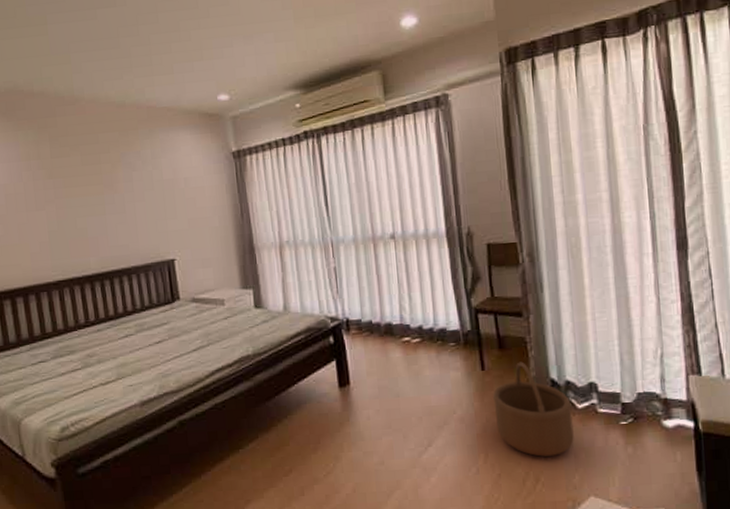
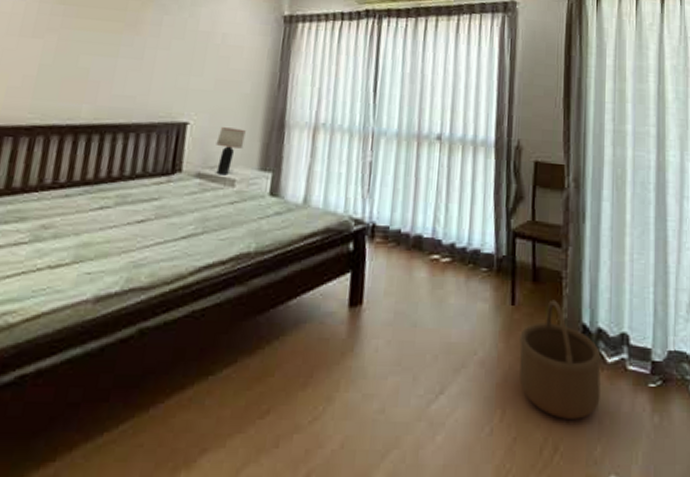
table lamp: none [201,257,224,298] -> present [216,127,246,176]

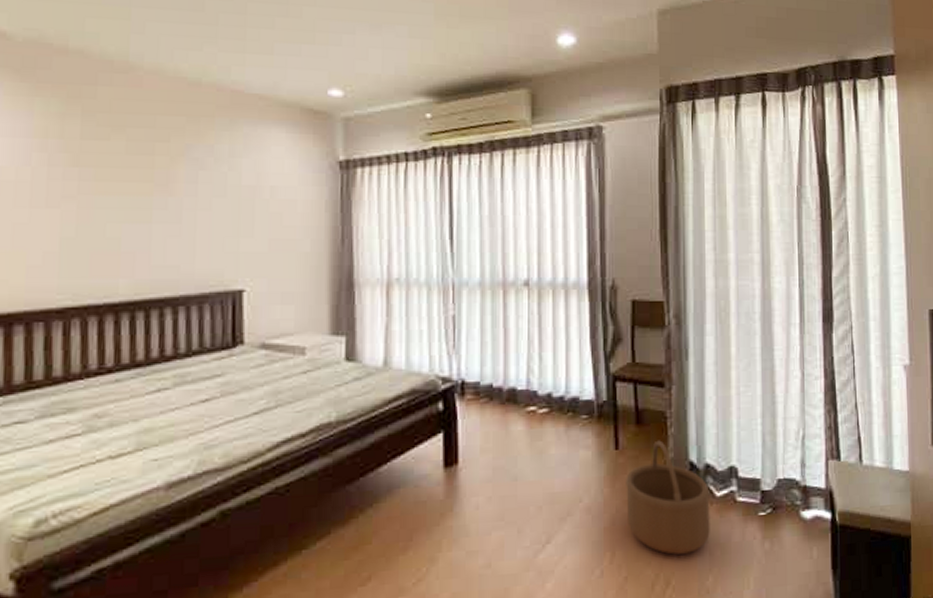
table lamp: present [216,127,246,176] -> none [279,292,311,344]

